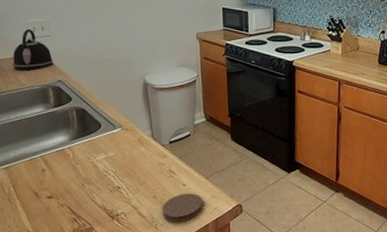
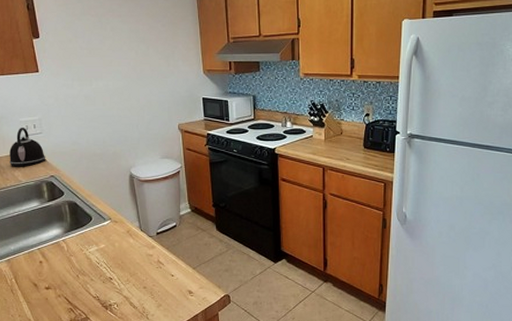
coaster: present [162,193,203,222] -> none [152,283,191,312]

